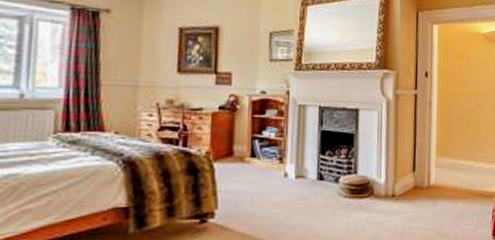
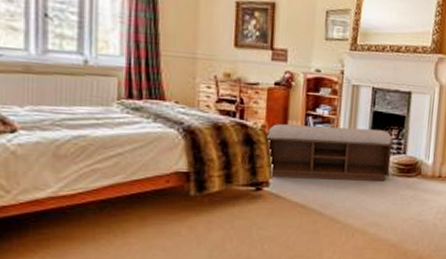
bench: none [210,150,343,208] -> present [265,124,393,181]

